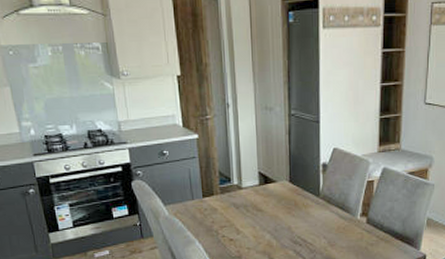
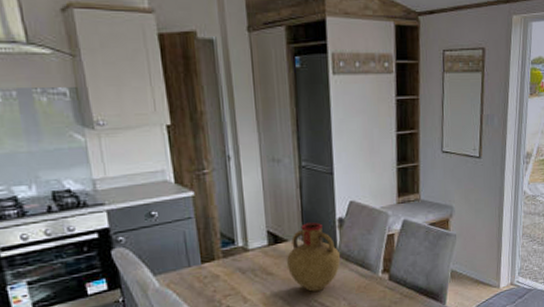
vase: none [275,166,323,229] -> present [287,222,341,292]

